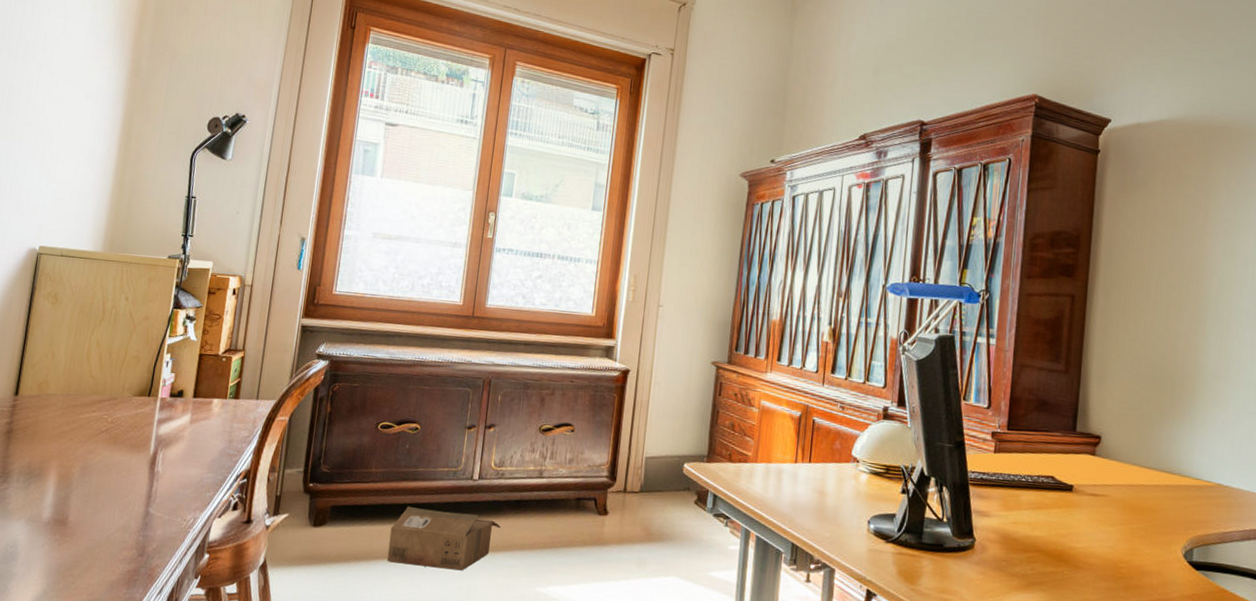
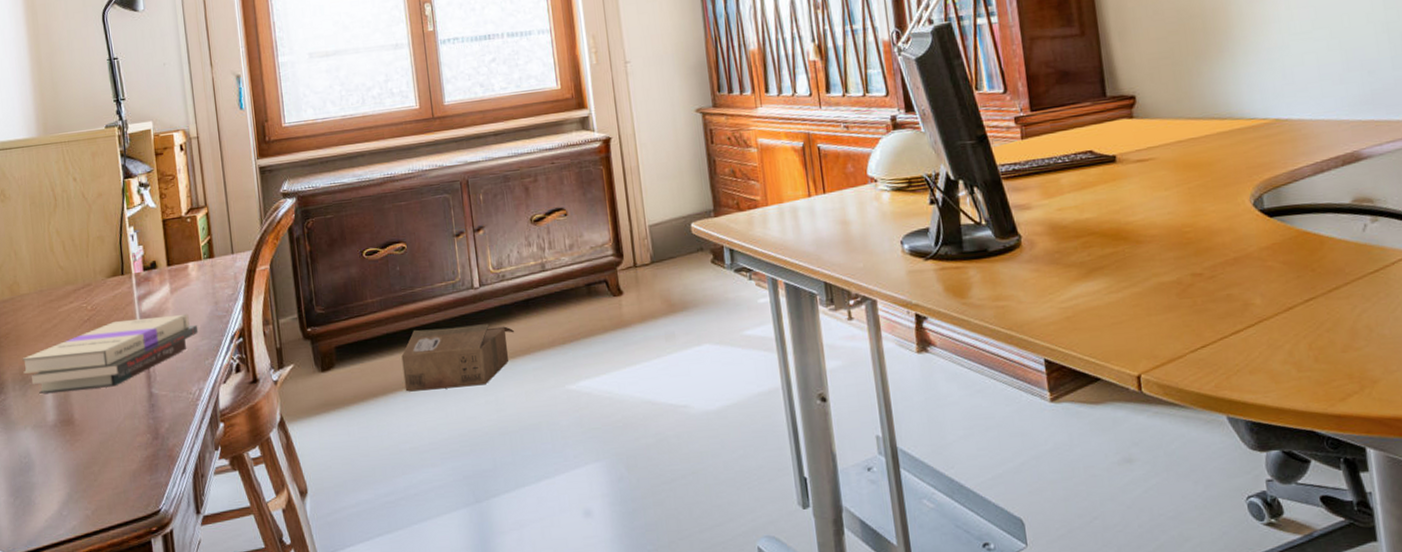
books: none [31,437,208,499] -> present [22,313,199,394]

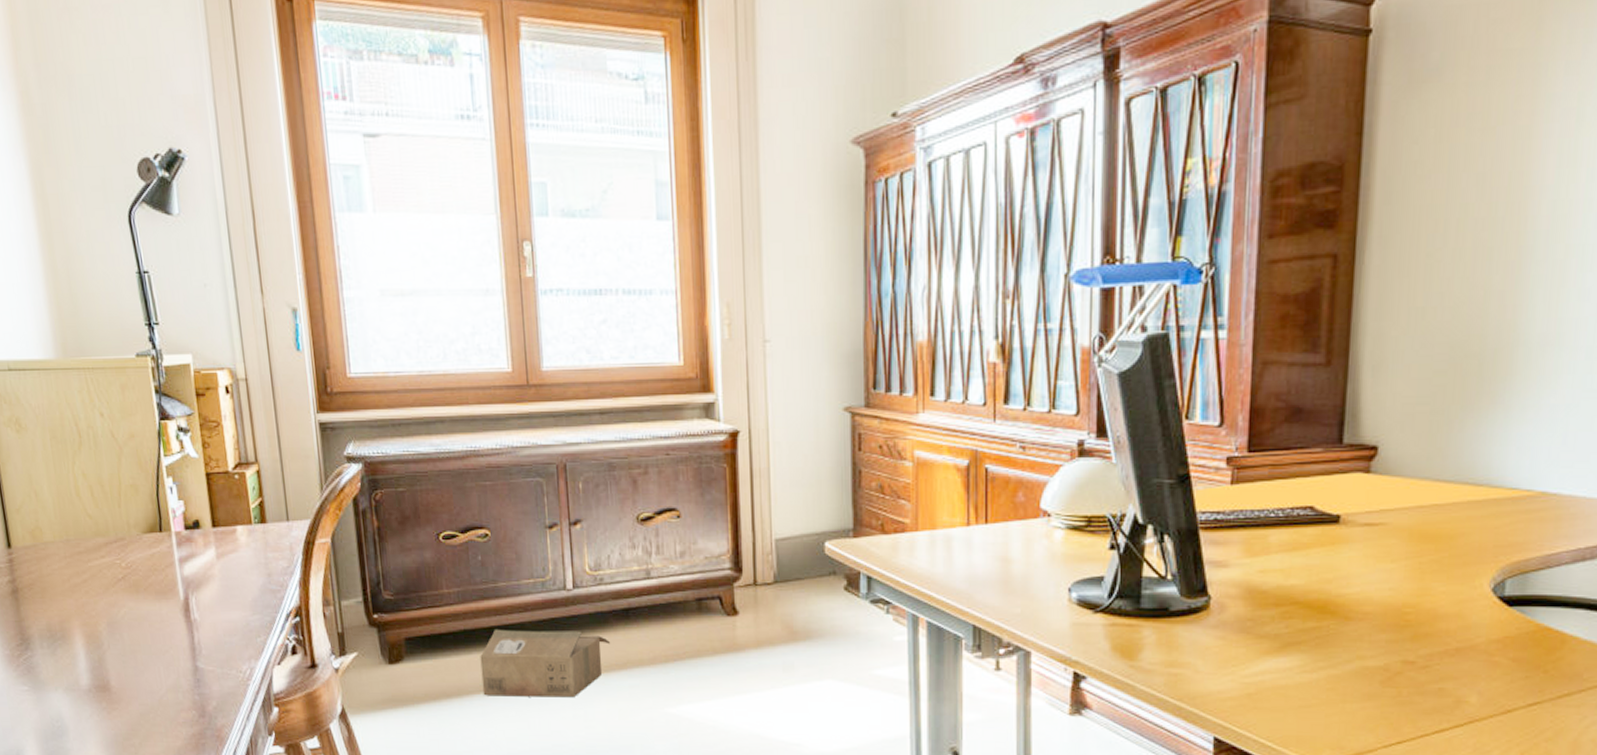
books: present [22,313,199,394] -> none [49,583,249,655]

